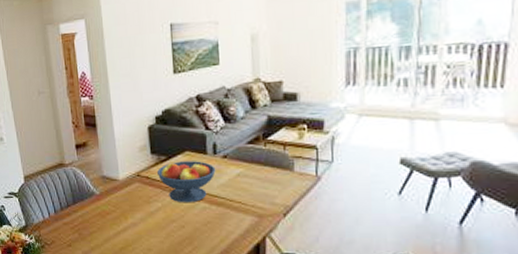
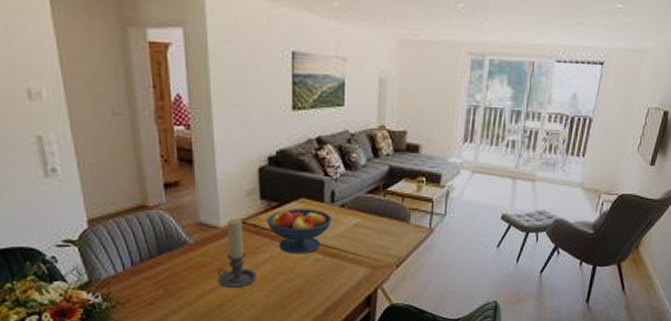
candle holder: none [119,171,152,235] -> present [218,218,257,289]

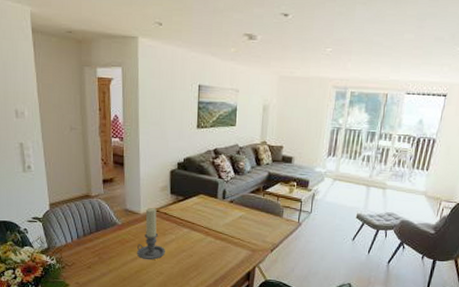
fruit bowl: present [267,209,332,254] -> none [175,202,223,237]

